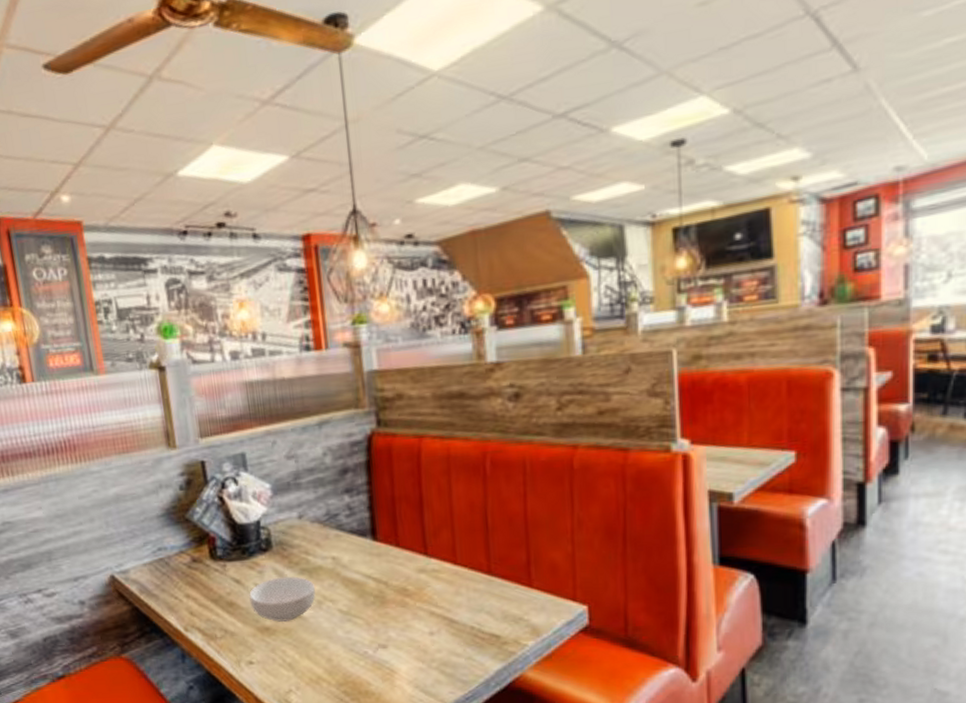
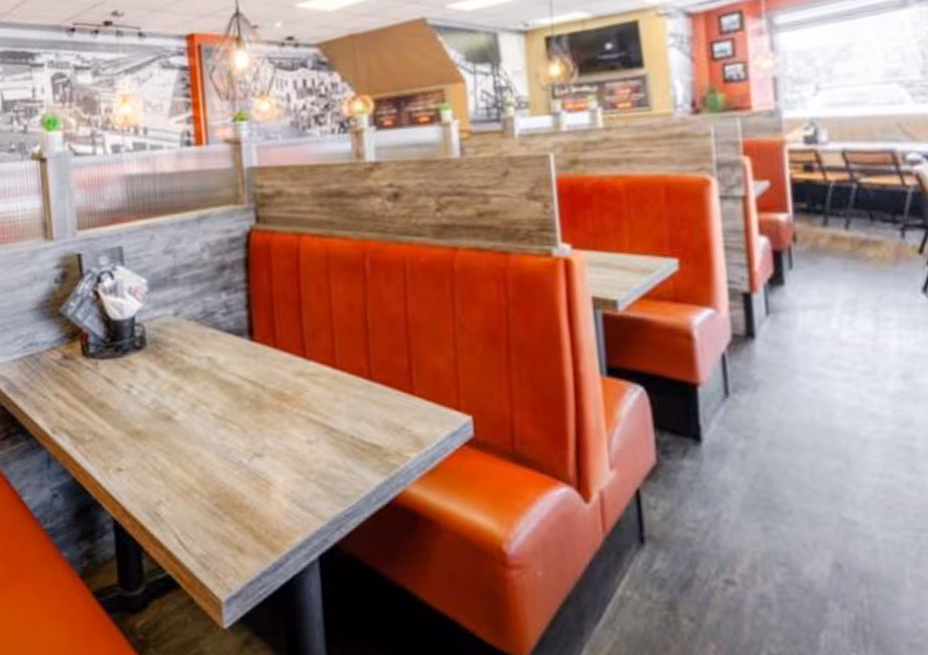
cereal bowl: present [249,576,316,622] -> none [121,377,190,425]

